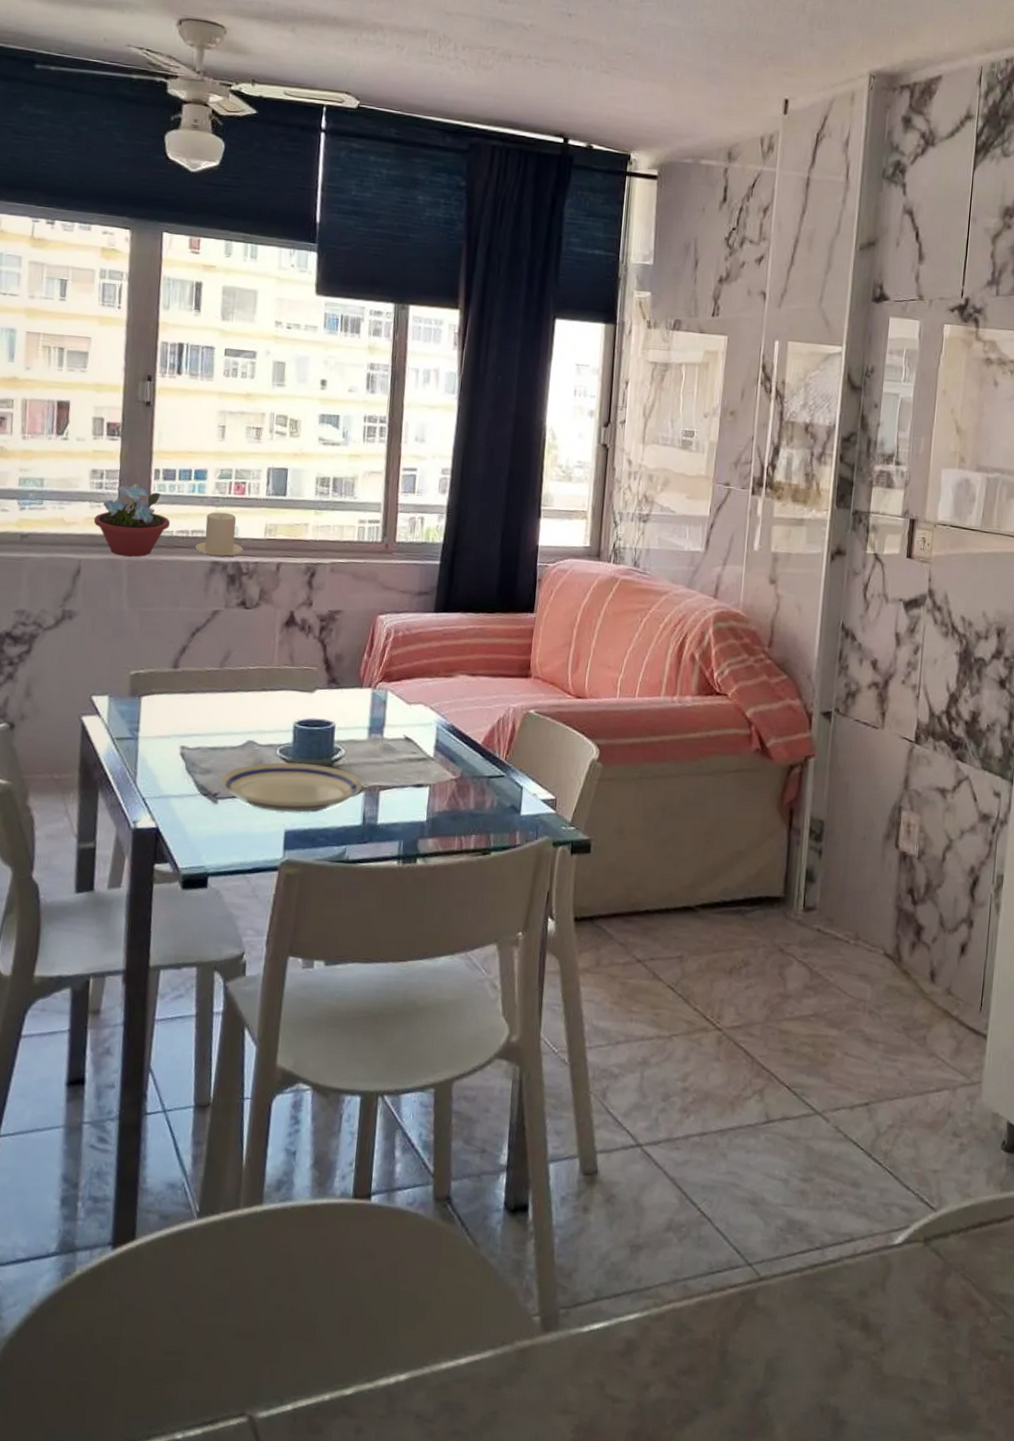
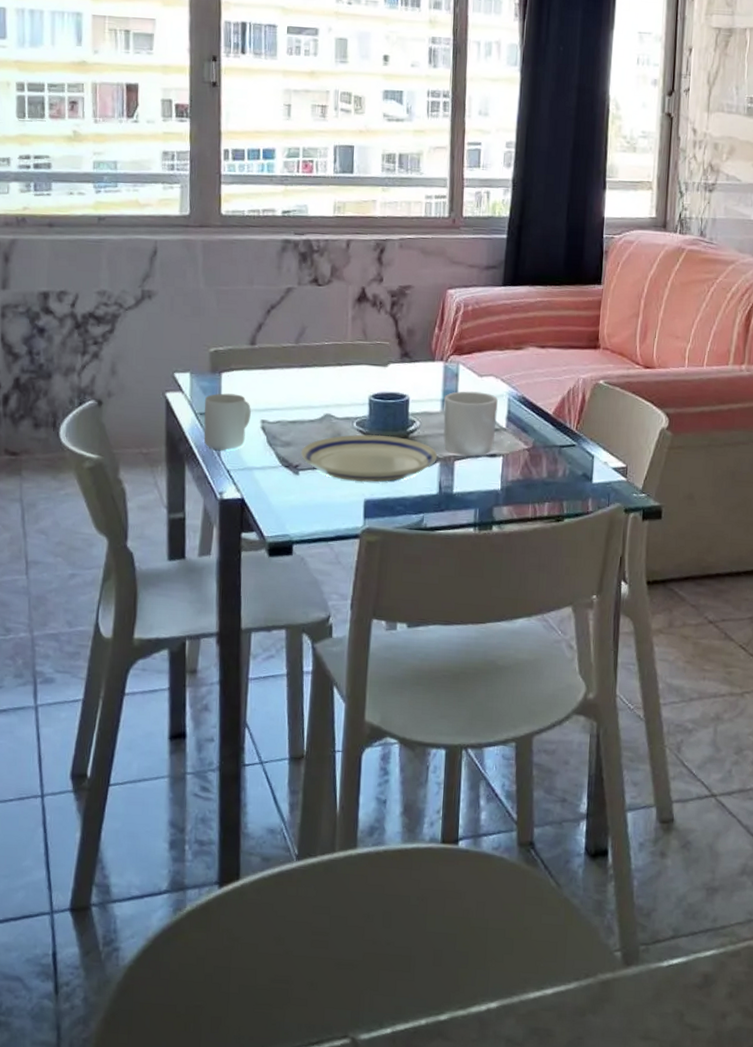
potted flower: present [93,483,171,557] -> none [167,164,242,237]
mug: none [119,717,171,777] -> present [203,393,251,451]
candle: present [195,512,243,558] -> none [267,190,313,236]
mug: none [369,718,426,786] -> present [443,391,498,456]

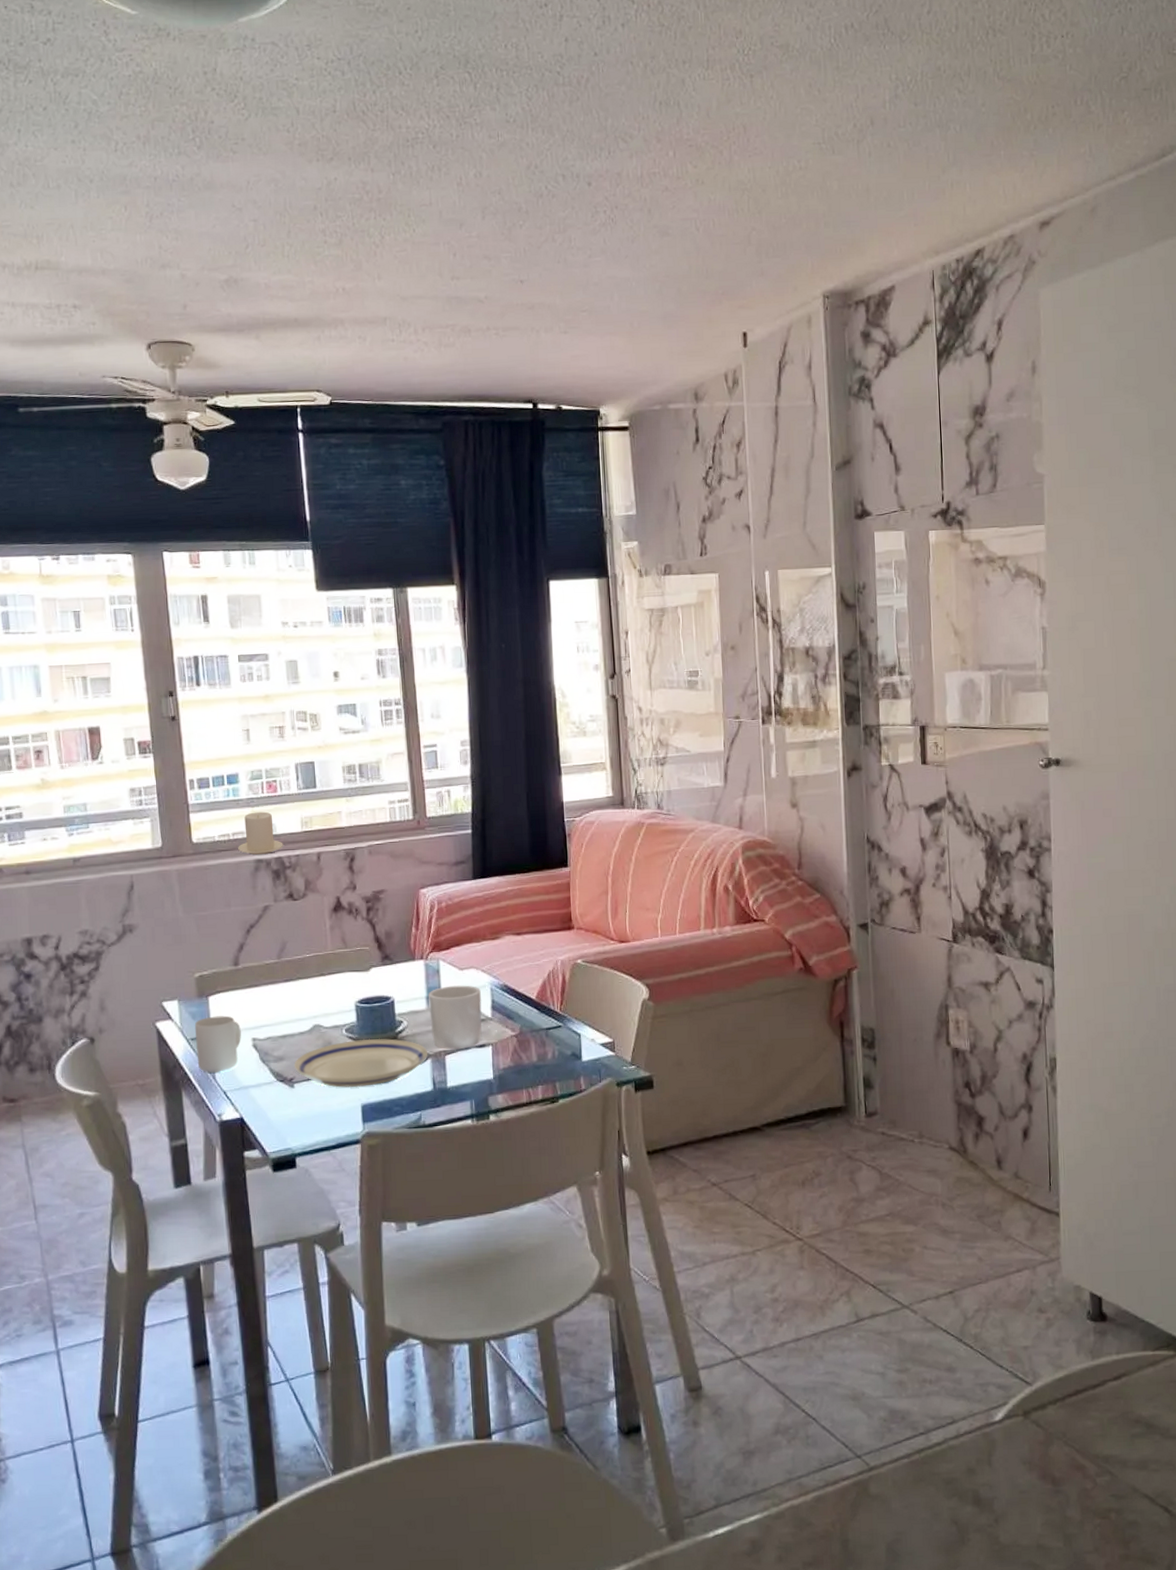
candle: none [267,190,313,236] -> present [238,811,283,855]

